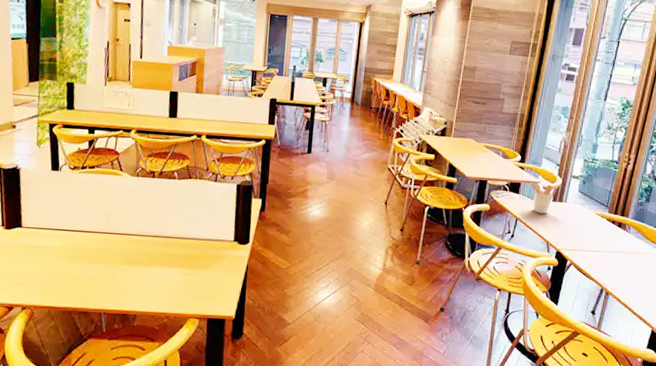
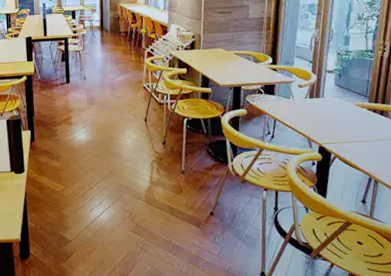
utensil holder: present [531,183,553,214] -> none [285,82,309,112]

